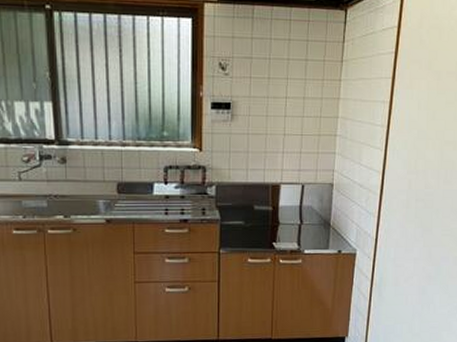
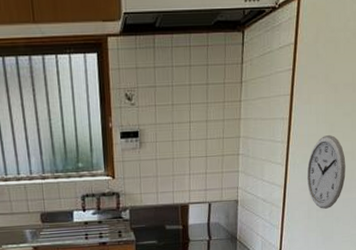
wall clock: none [406,122,447,199] -> present [306,134,346,209]

